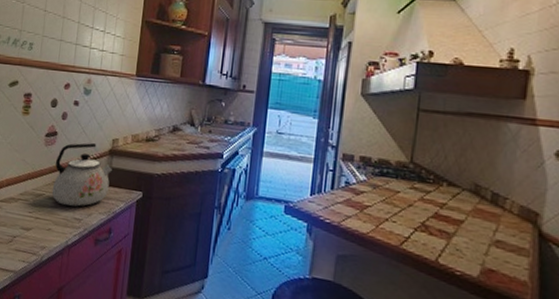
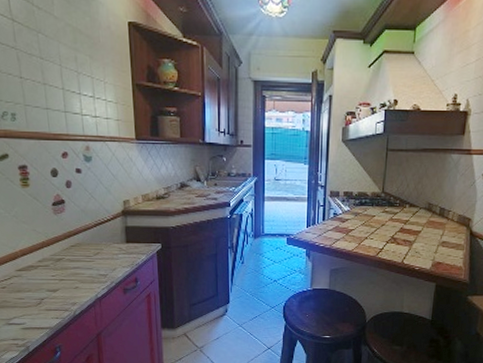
kettle: present [52,142,112,207] -> none [68,206,128,265]

